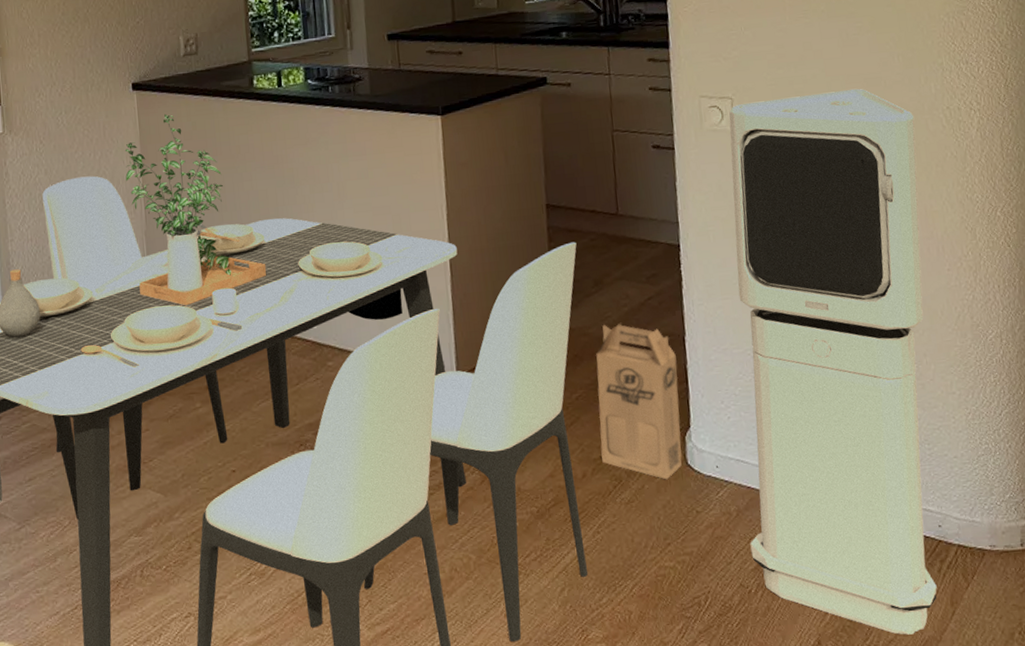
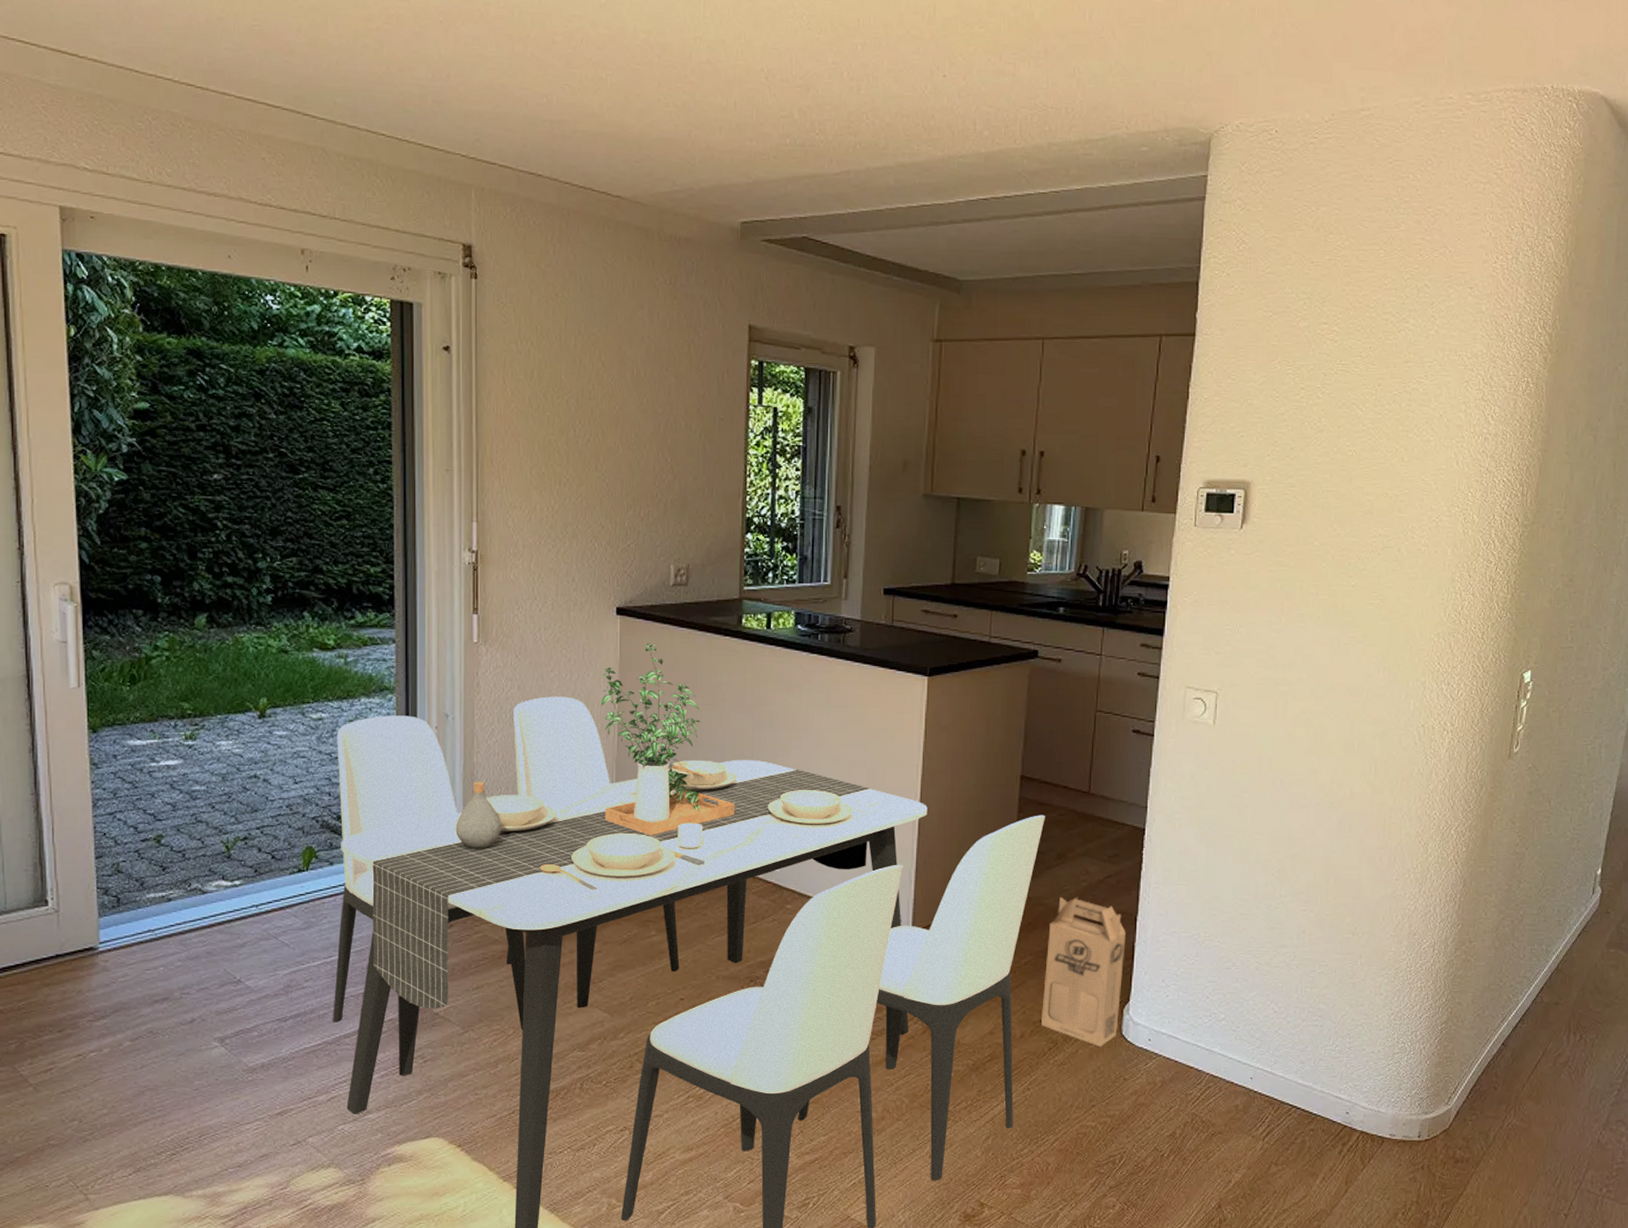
air purifier: present [729,88,937,635] -> none [1169,697,1389,1206]

